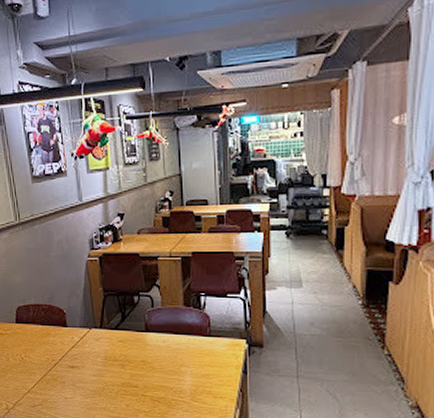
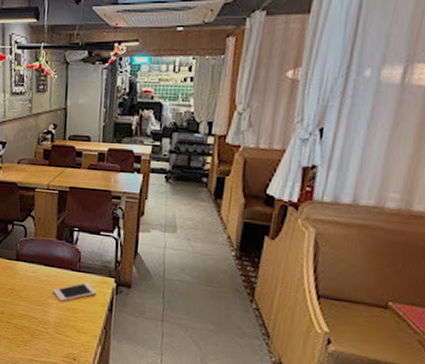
cell phone: none [185,347,230,370] -> present [53,282,97,303]

